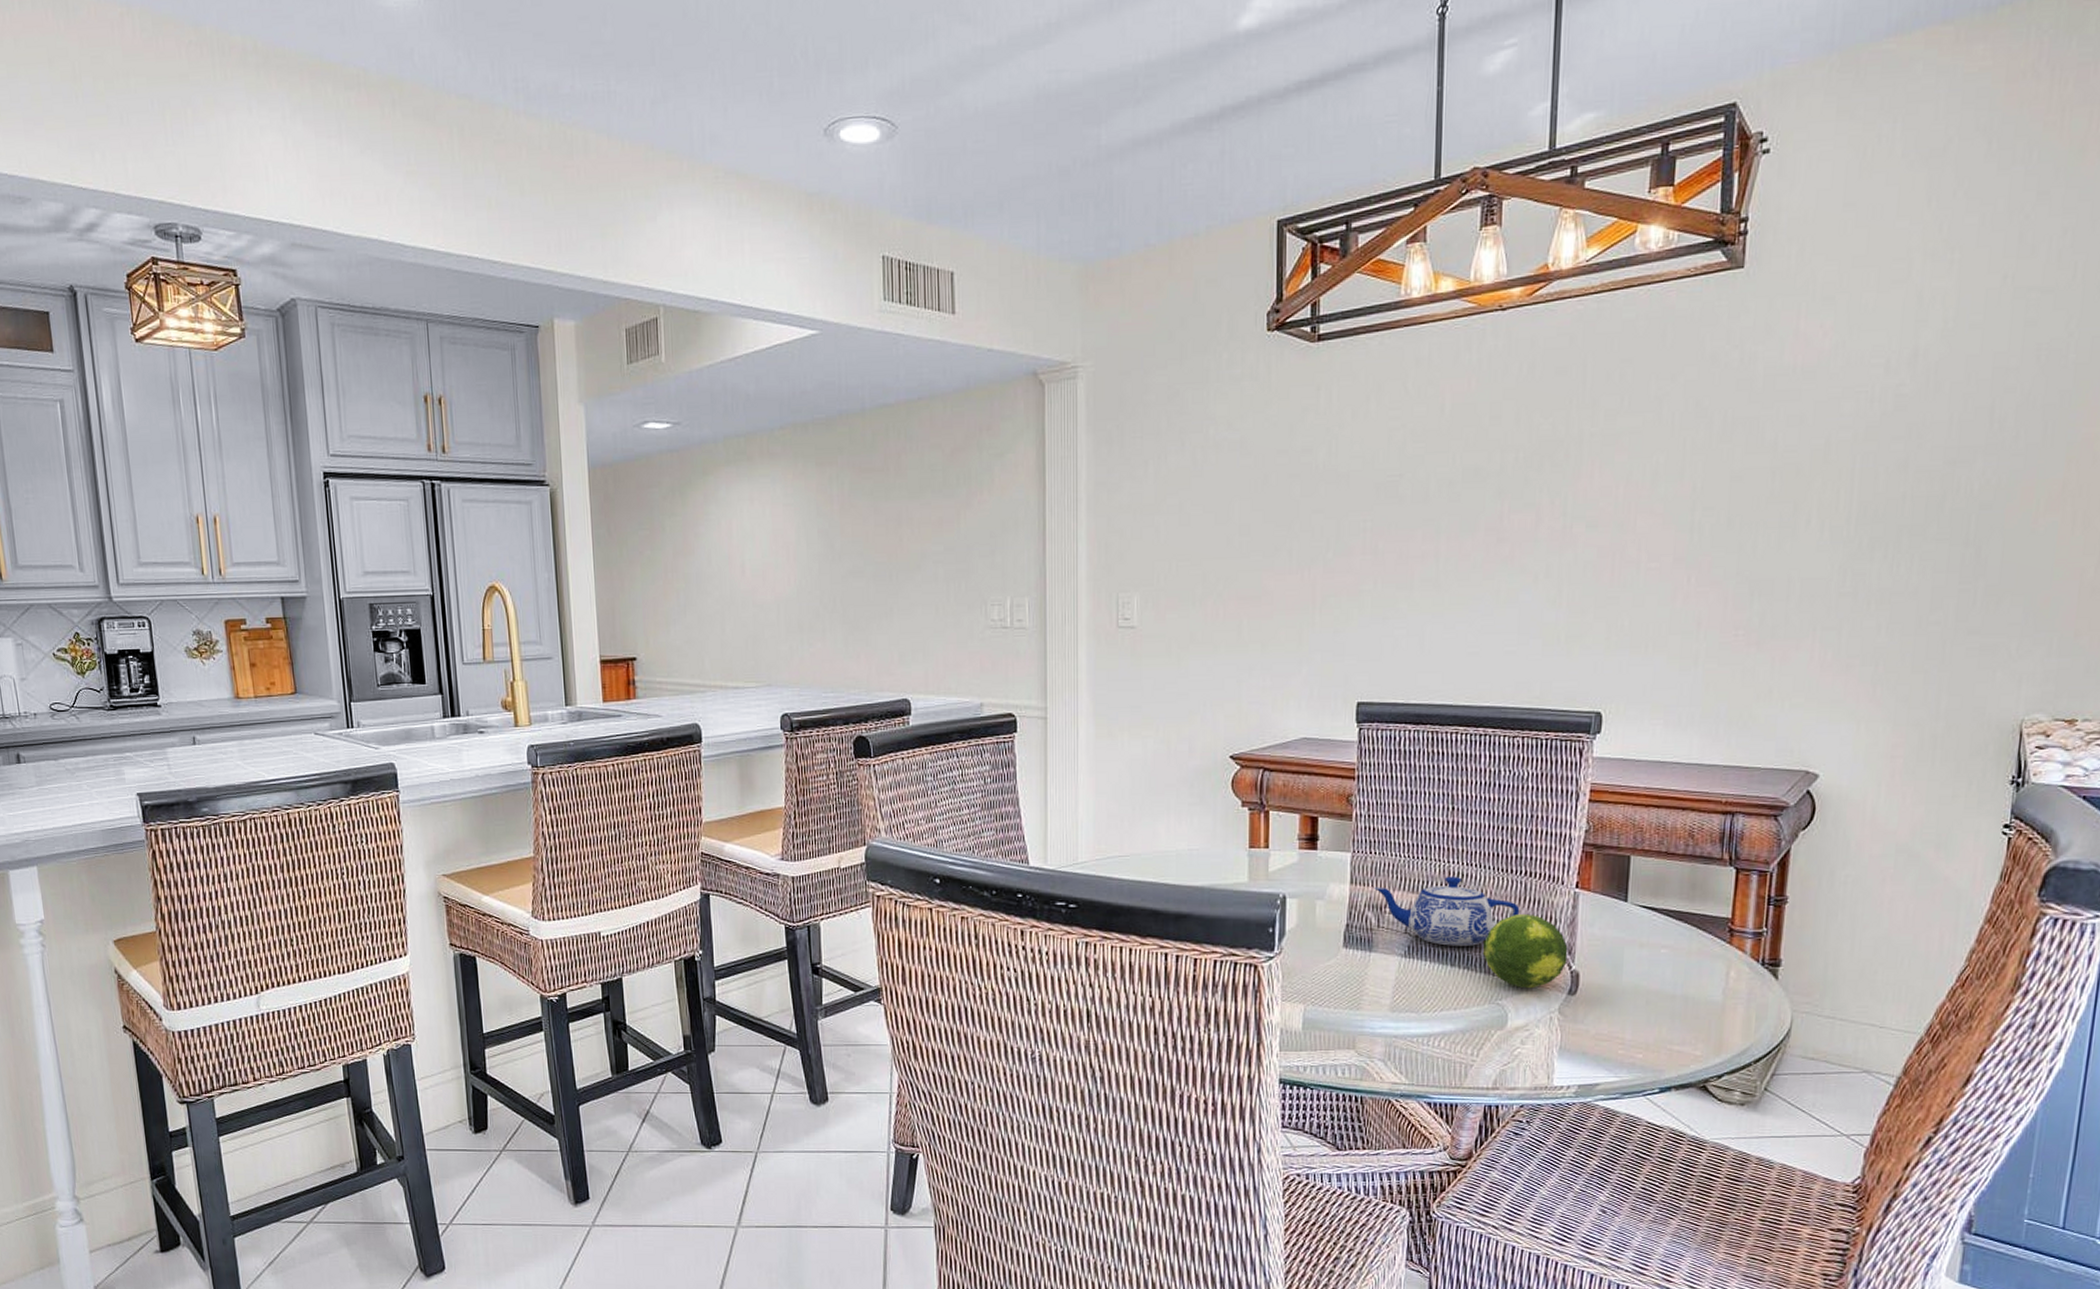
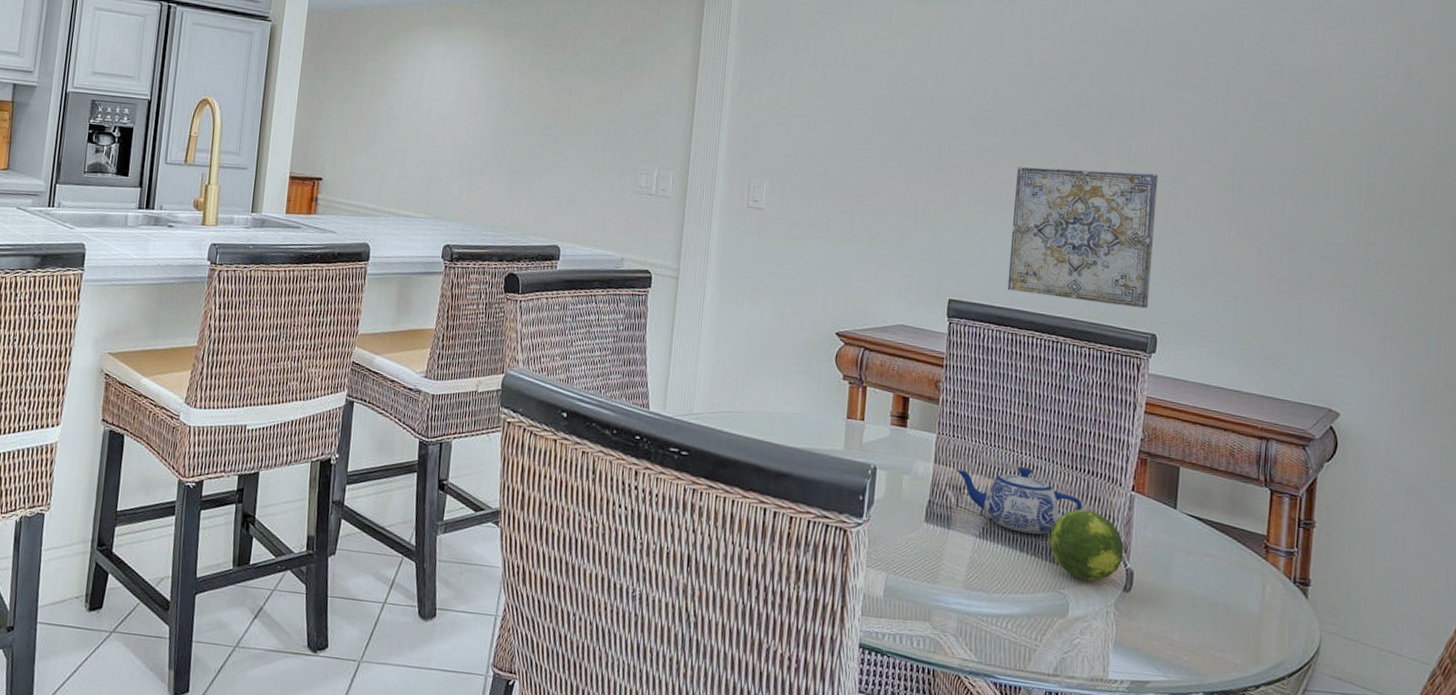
wall art: none [1424,525,1601,685] -> present [1007,166,1159,309]

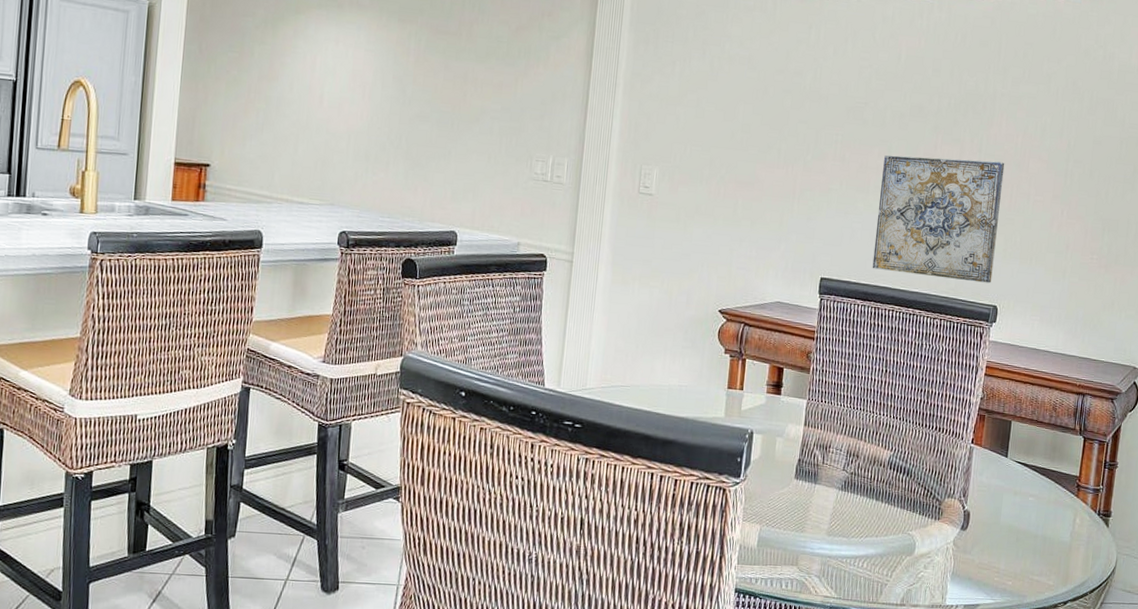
teapot: present [955,466,1083,535] -> none [822,425,930,485]
fruit: present [1049,508,1124,582] -> none [901,460,963,523]

